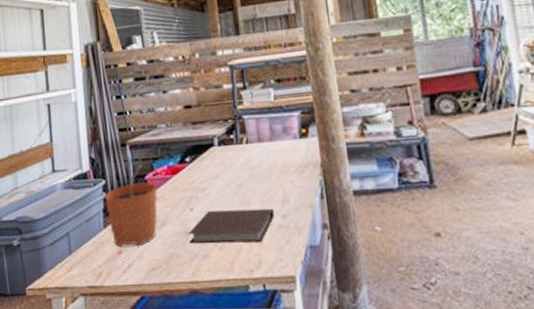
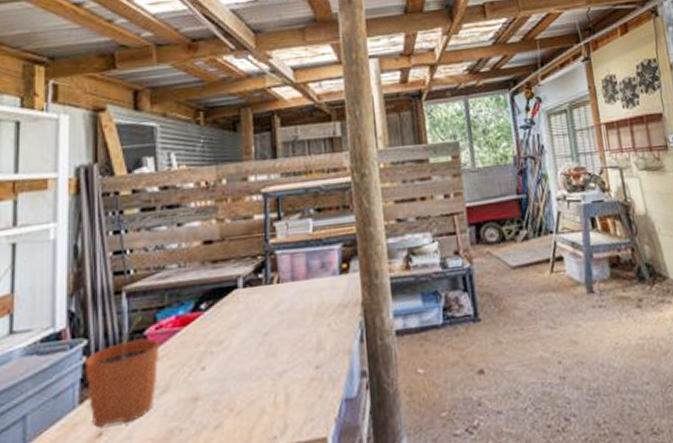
notebook: present [188,208,274,244] -> none [197,358,306,412]

